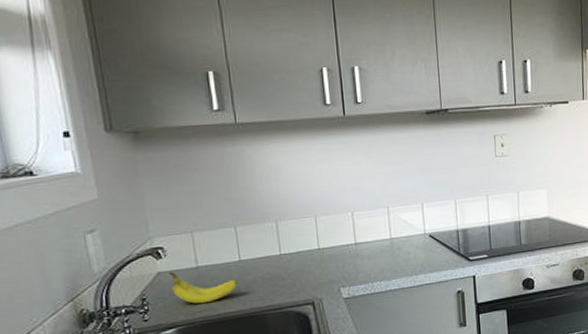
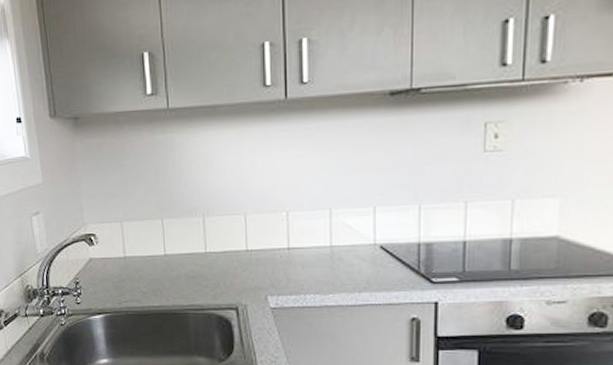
fruit: present [169,272,238,304] -> none [99,259,162,294]

